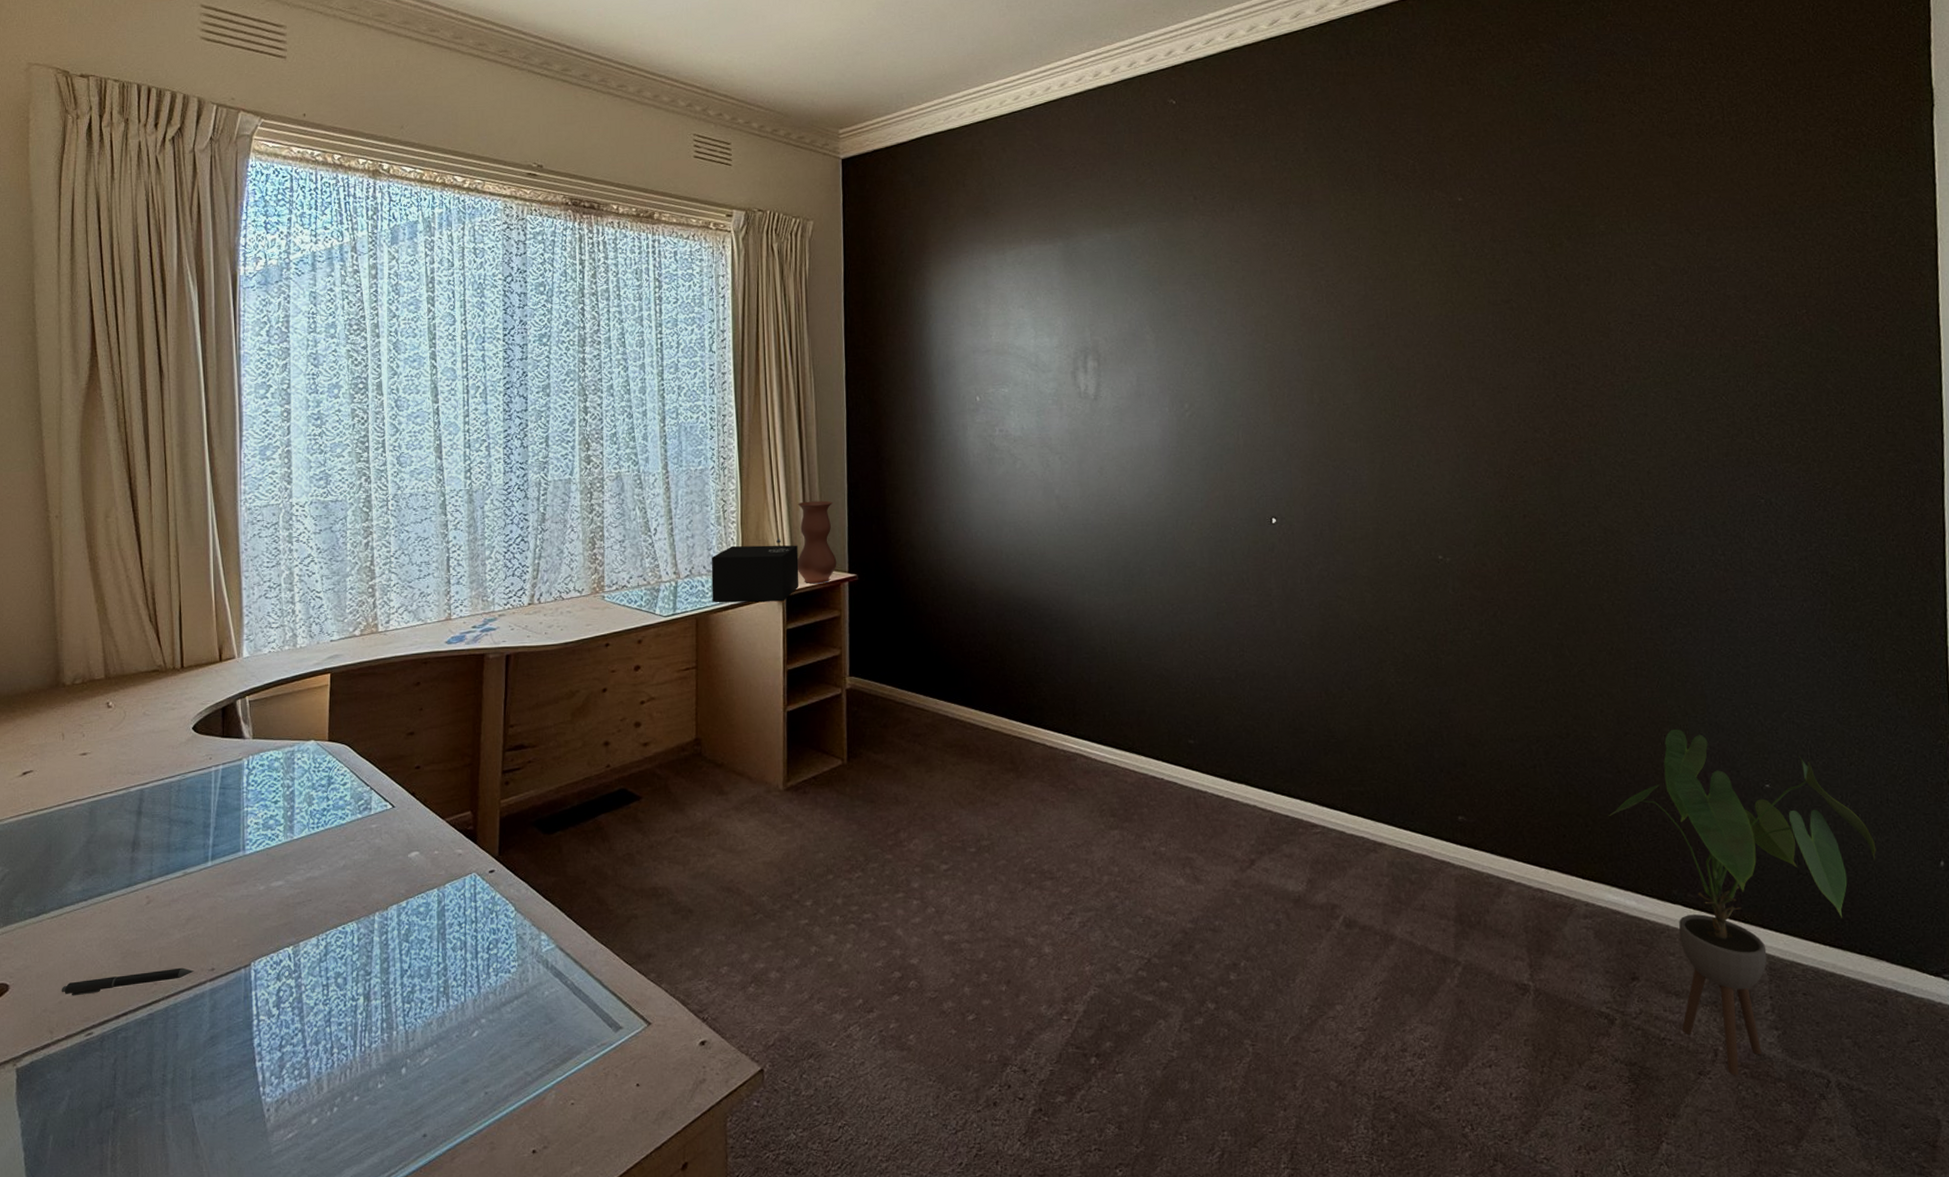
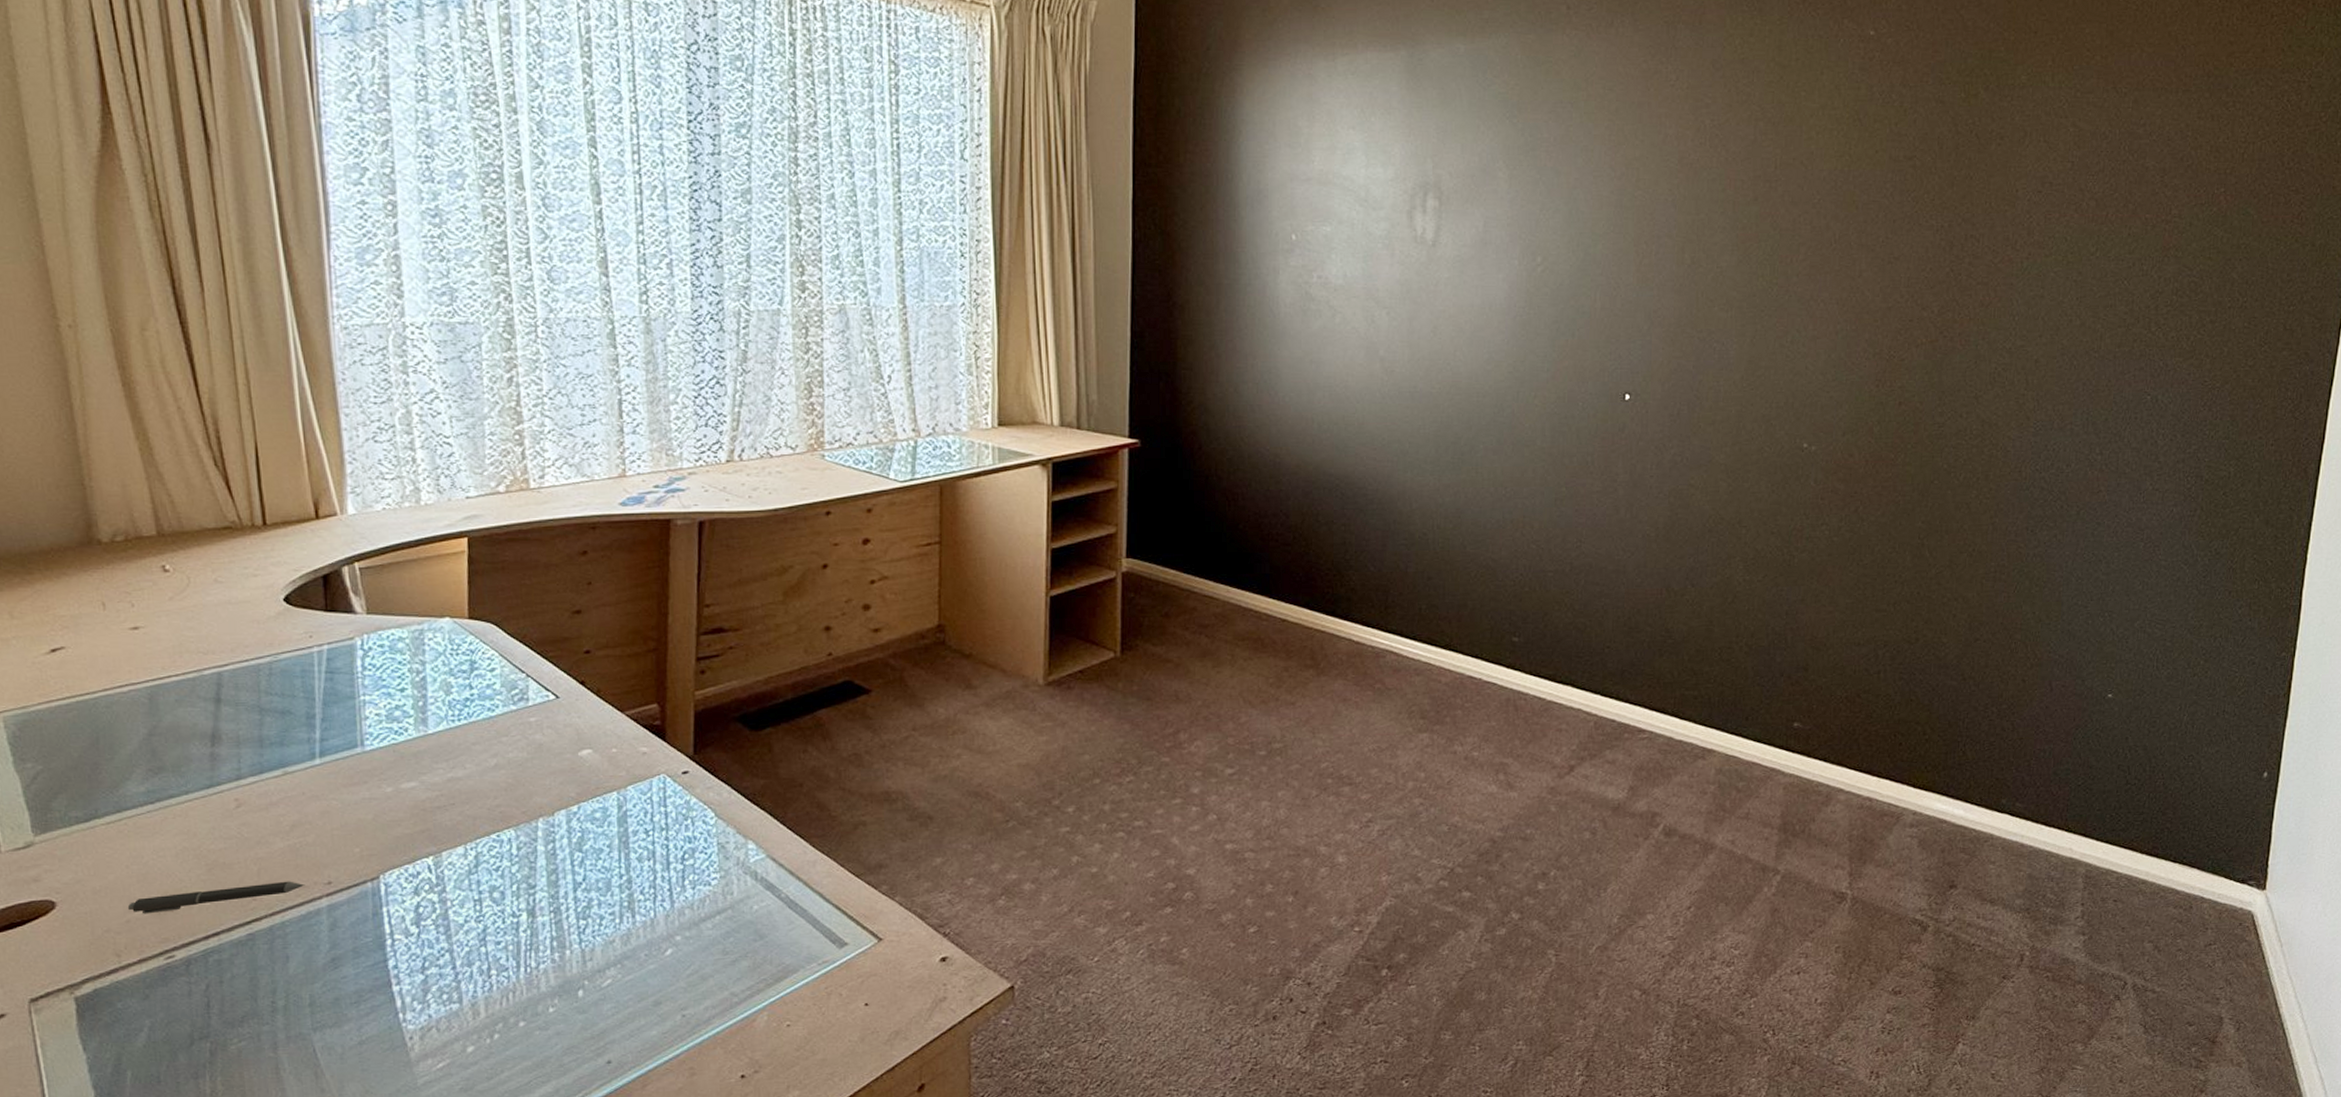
decorative box: present [711,538,799,602] -> none [959,393,1069,469]
vase: present [797,500,837,584] -> none [1067,351,1115,450]
house plant: present [1608,728,1877,1076] -> none [1947,636,2206,979]

